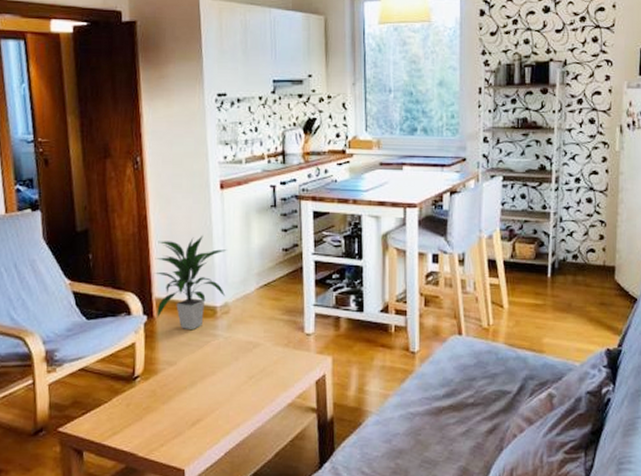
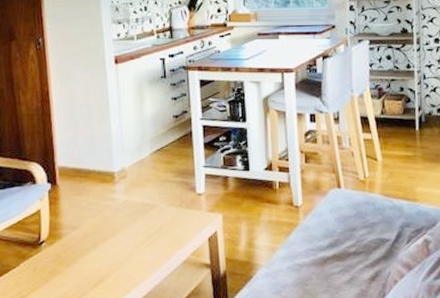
indoor plant: present [154,236,227,331] -> none [56,107,123,196]

